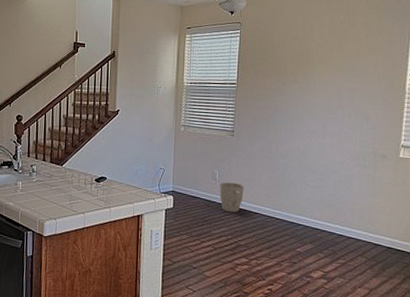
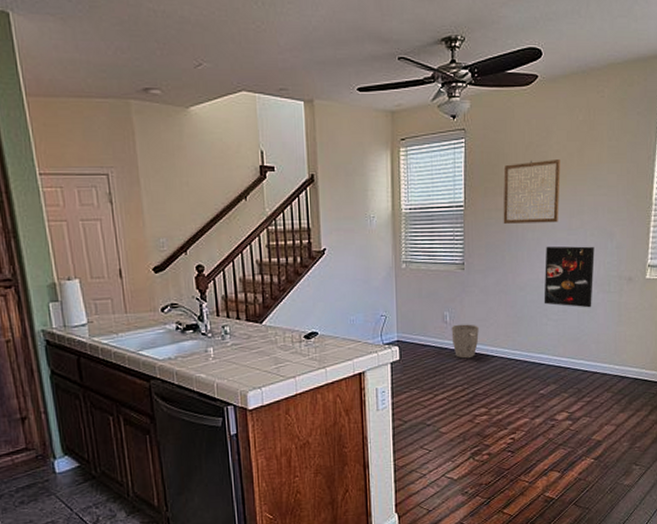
wall art: none [270,50,322,103] -> present [503,160,560,224]
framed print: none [303,122,351,179] -> present [544,246,595,308]

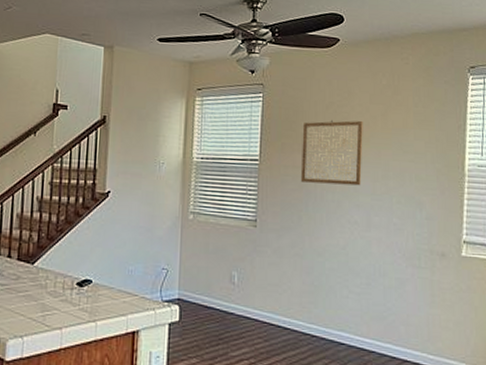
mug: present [451,324,479,359] -> none [239,287,270,328]
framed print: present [544,246,595,308] -> none [344,209,402,283]

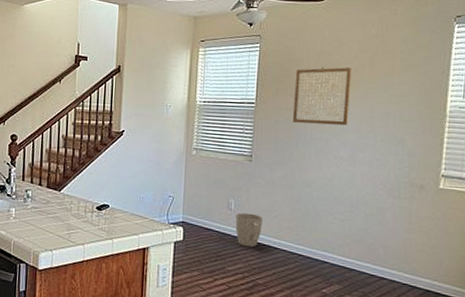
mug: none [239,287,270,328] -> present [235,213,263,248]

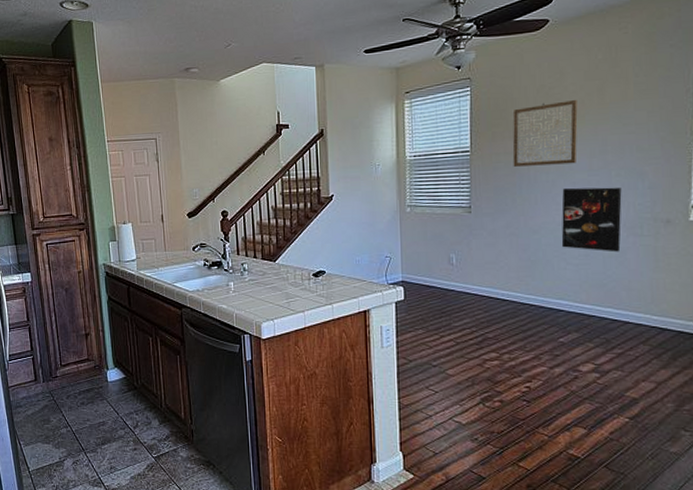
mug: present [235,213,263,248] -> none [458,266,488,301]
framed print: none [330,147,385,212] -> present [561,187,622,252]

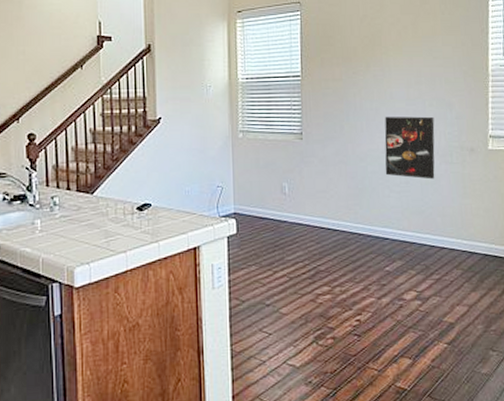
wall art: present [512,100,578,167] -> none [339,32,397,94]

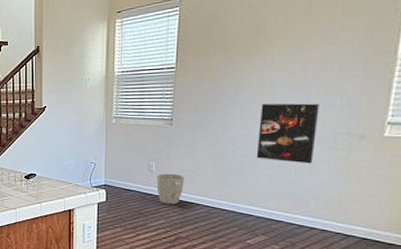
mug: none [290,195,319,233] -> present [156,173,184,205]

